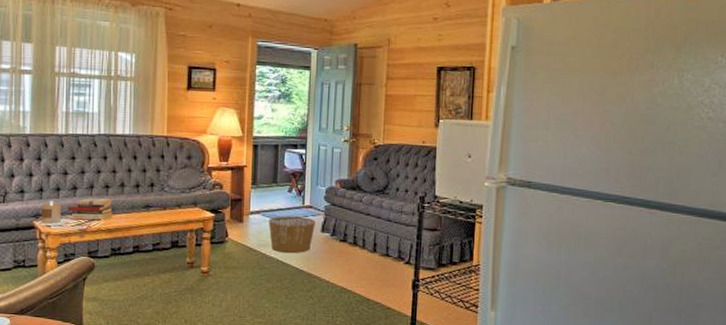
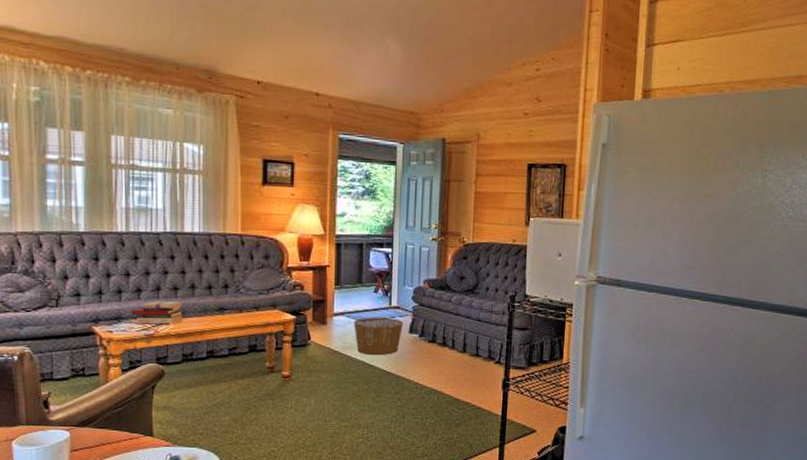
candle: present [41,201,62,224] -> none [100,304,125,329]

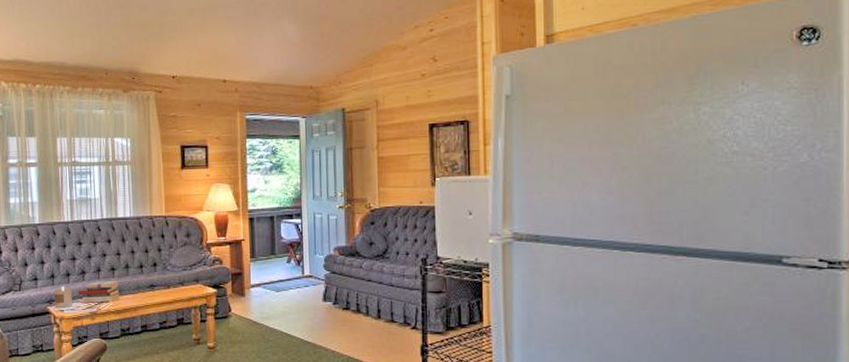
candle: none [100,304,125,329] -> present [53,286,73,309]
basket: present [354,317,403,356] -> none [270,287,317,325]

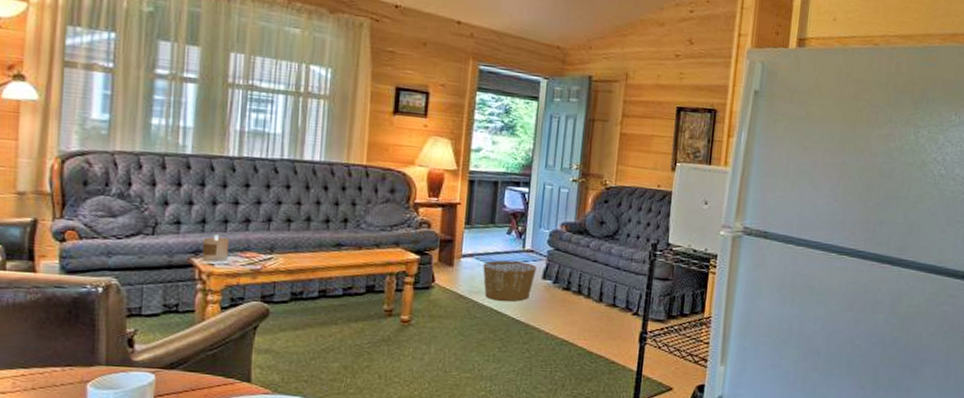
books: present [78,281,120,303] -> none [237,233,295,260]
basket: none [270,287,317,325] -> present [483,260,536,302]

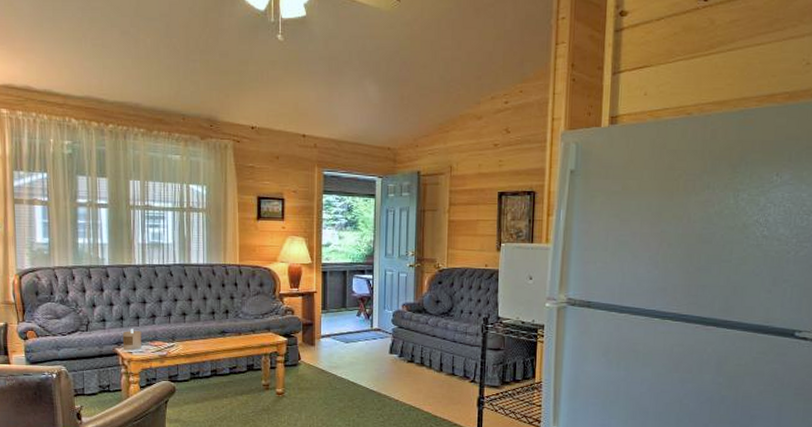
basket: present [483,260,536,302] -> none [339,339,384,375]

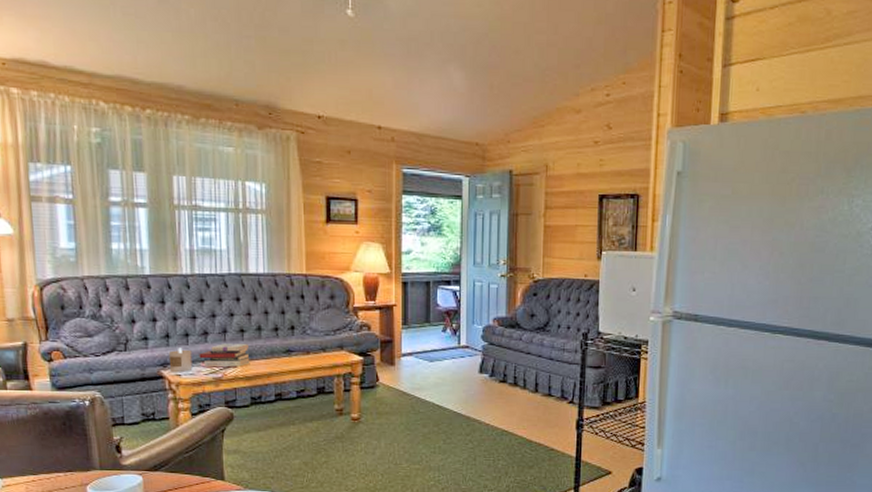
books: none [147,325,191,347] -> present [199,343,250,368]

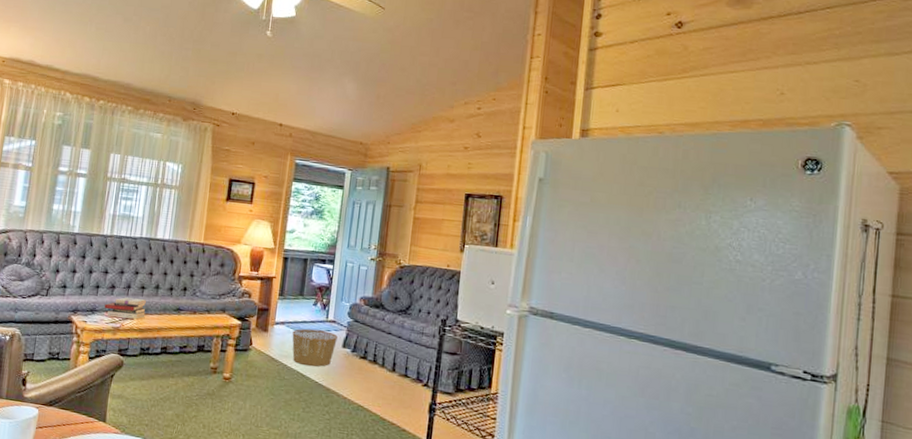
candle: present [168,348,193,373] -> none [79,297,99,320]
basket: none [422,357,473,397] -> present [292,328,338,367]

